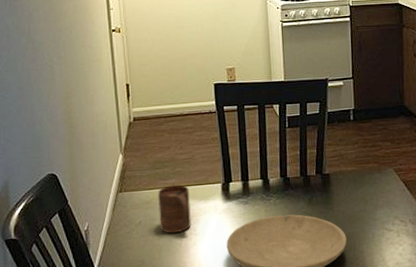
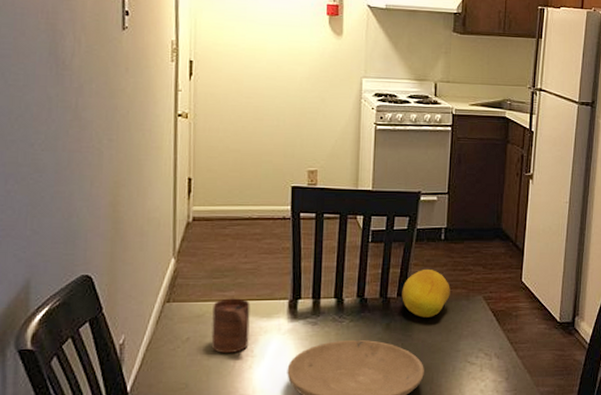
fruit: none [320,147,363,192] -> present [402,268,450,318]

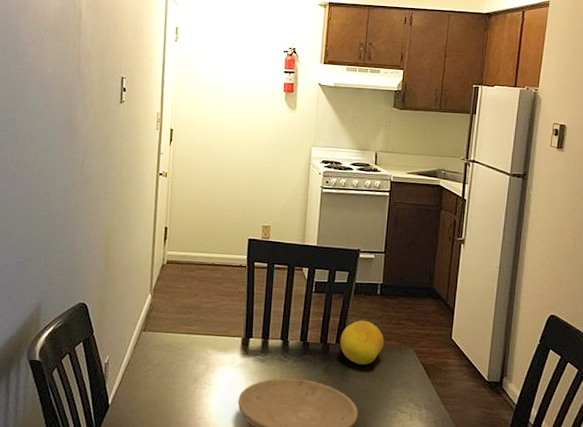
cup: present [211,298,250,353] -> none [176,332,210,380]

